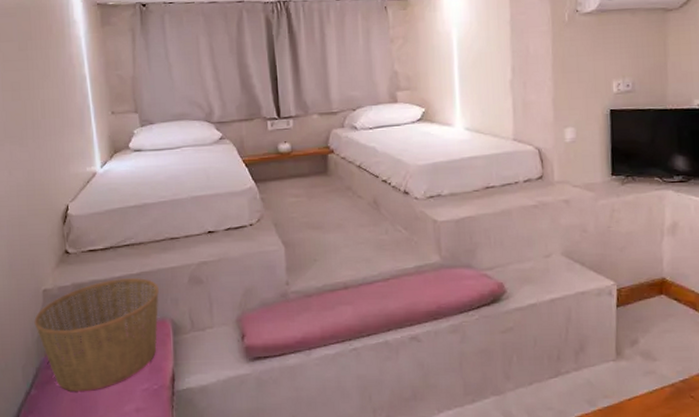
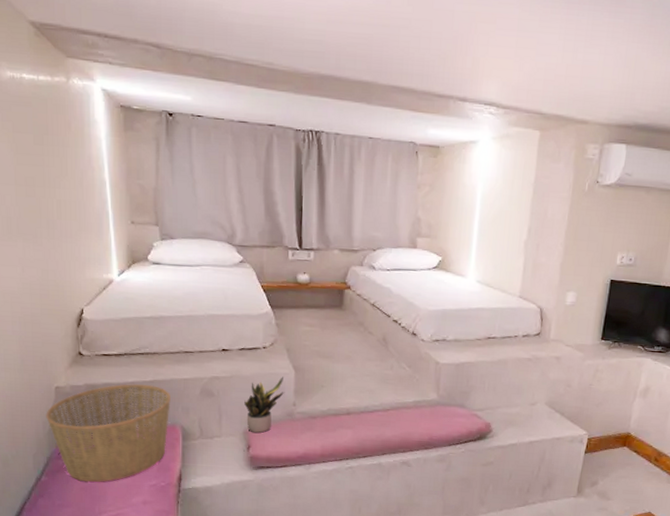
potted plant: none [235,254,275,319] -> present [244,377,284,433]

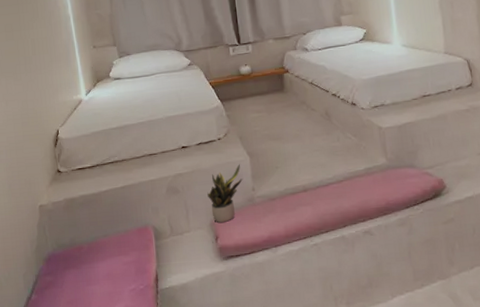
basket: present [46,384,171,483] -> none [32,191,141,295]

